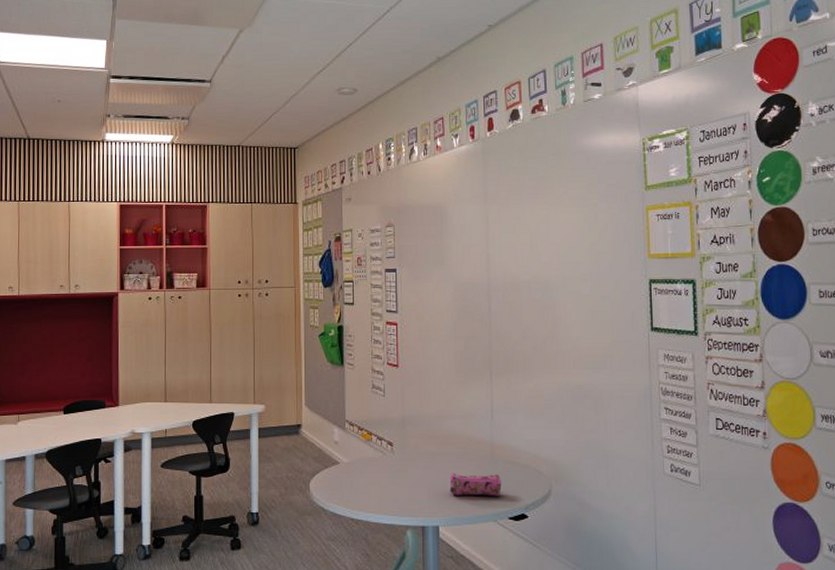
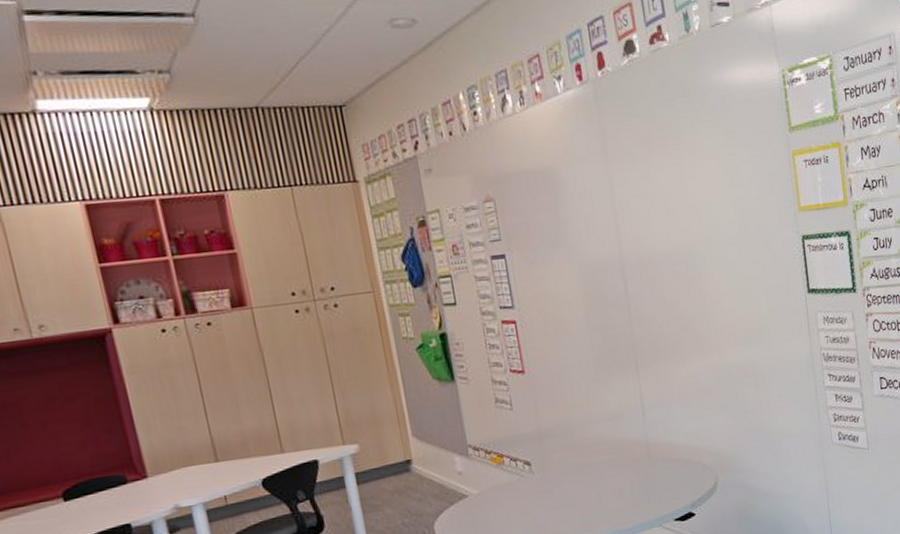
pencil case: present [449,473,502,496] -> none [603,475,663,507]

